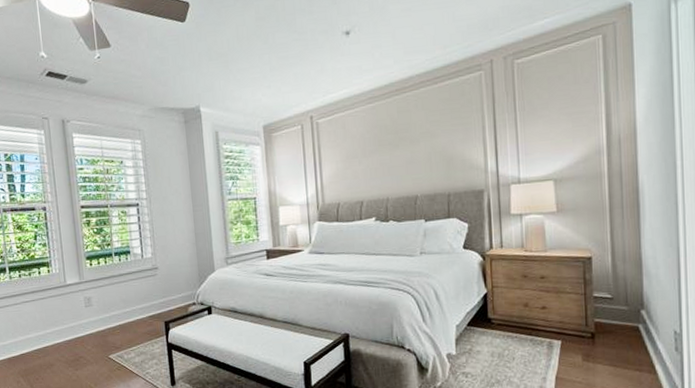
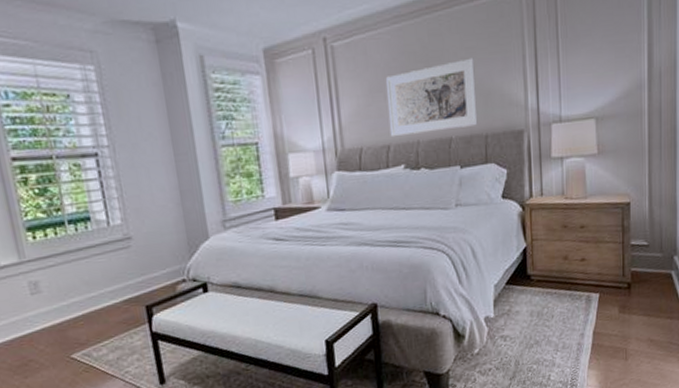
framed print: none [360,129,441,194] -> present [385,57,478,136]

